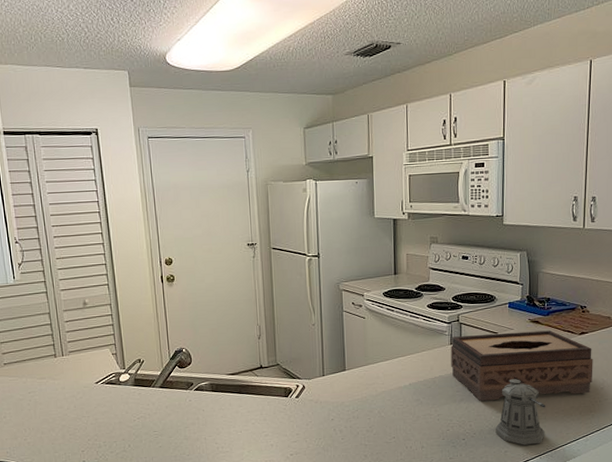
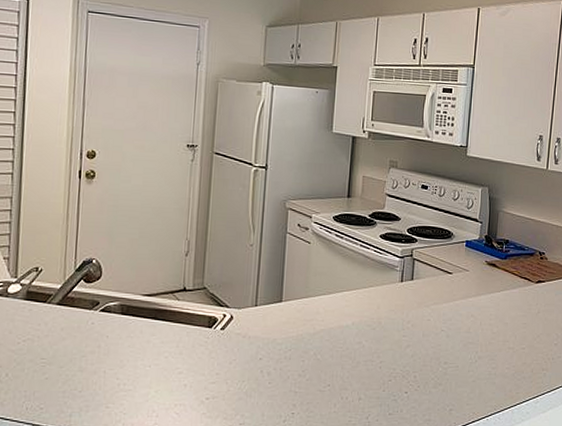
tissue box: present [450,330,593,401] -> none [399,273,549,349]
pepper shaker: present [495,379,546,445] -> none [441,327,497,404]

